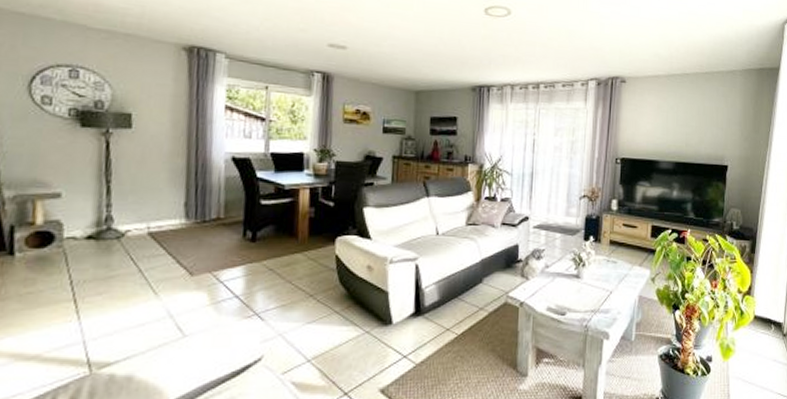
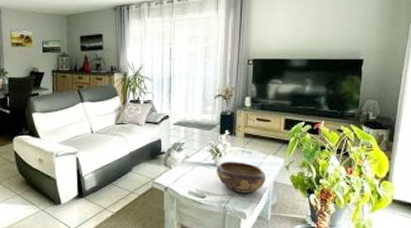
decorative bowl: none [578,271,631,310] -> present [216,161,266,194]

